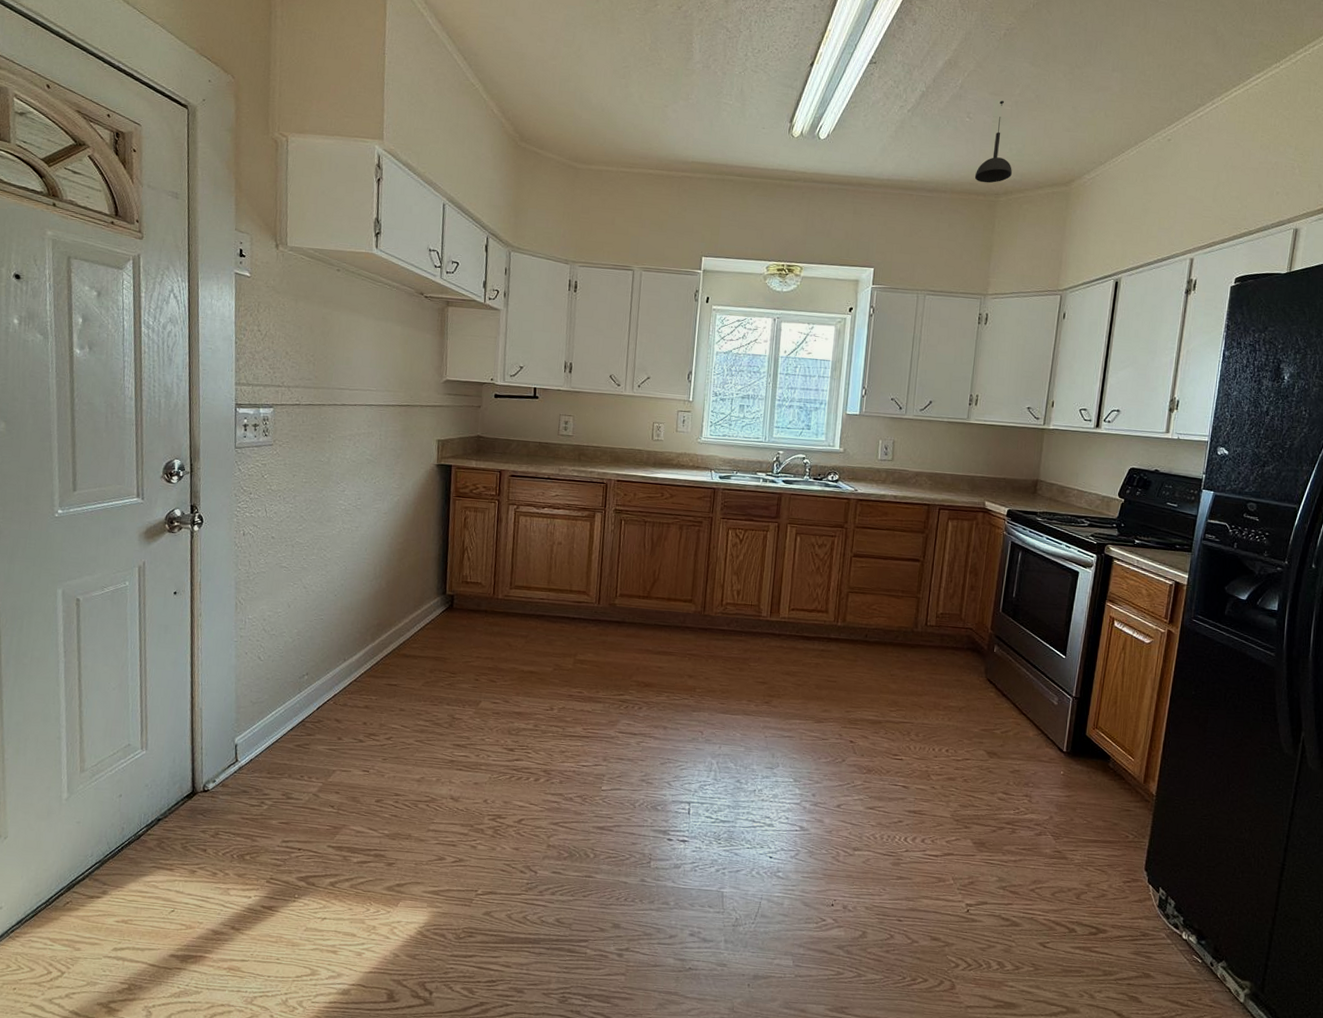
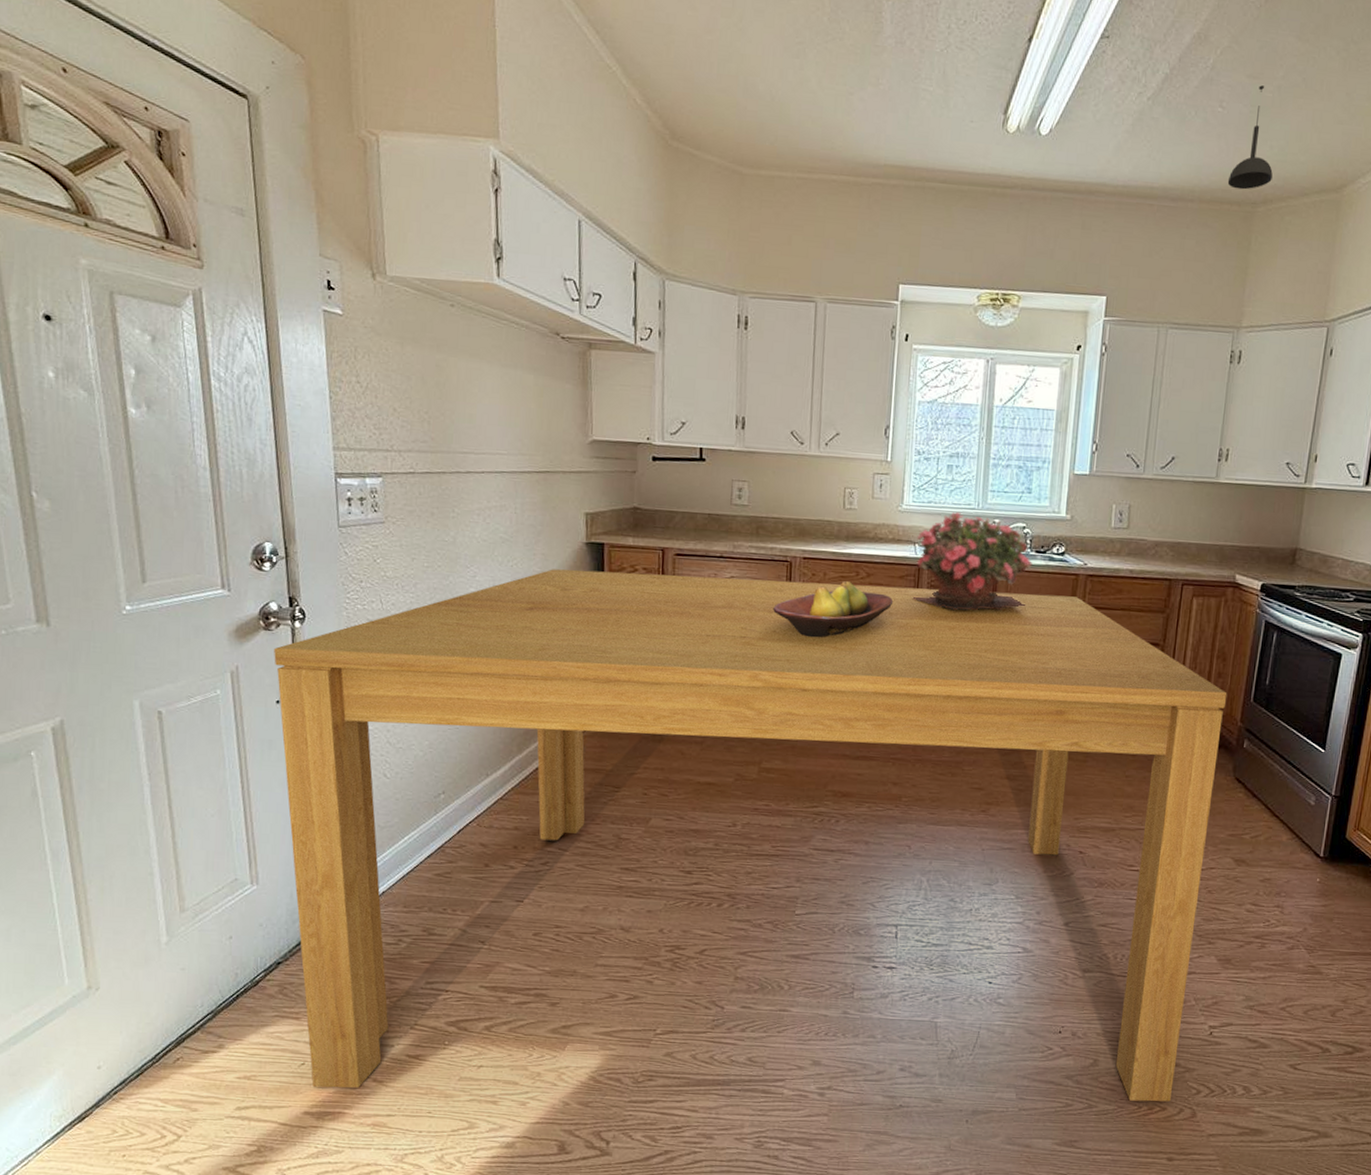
dining table: none [174,486,979,974] -> present [274,569,1227,1102]
fruit bowl: none [590,501,692,549] -> present [773,581,894,638]
potted flower: none [708,444,811,528] -> present [912,511,1033,610]

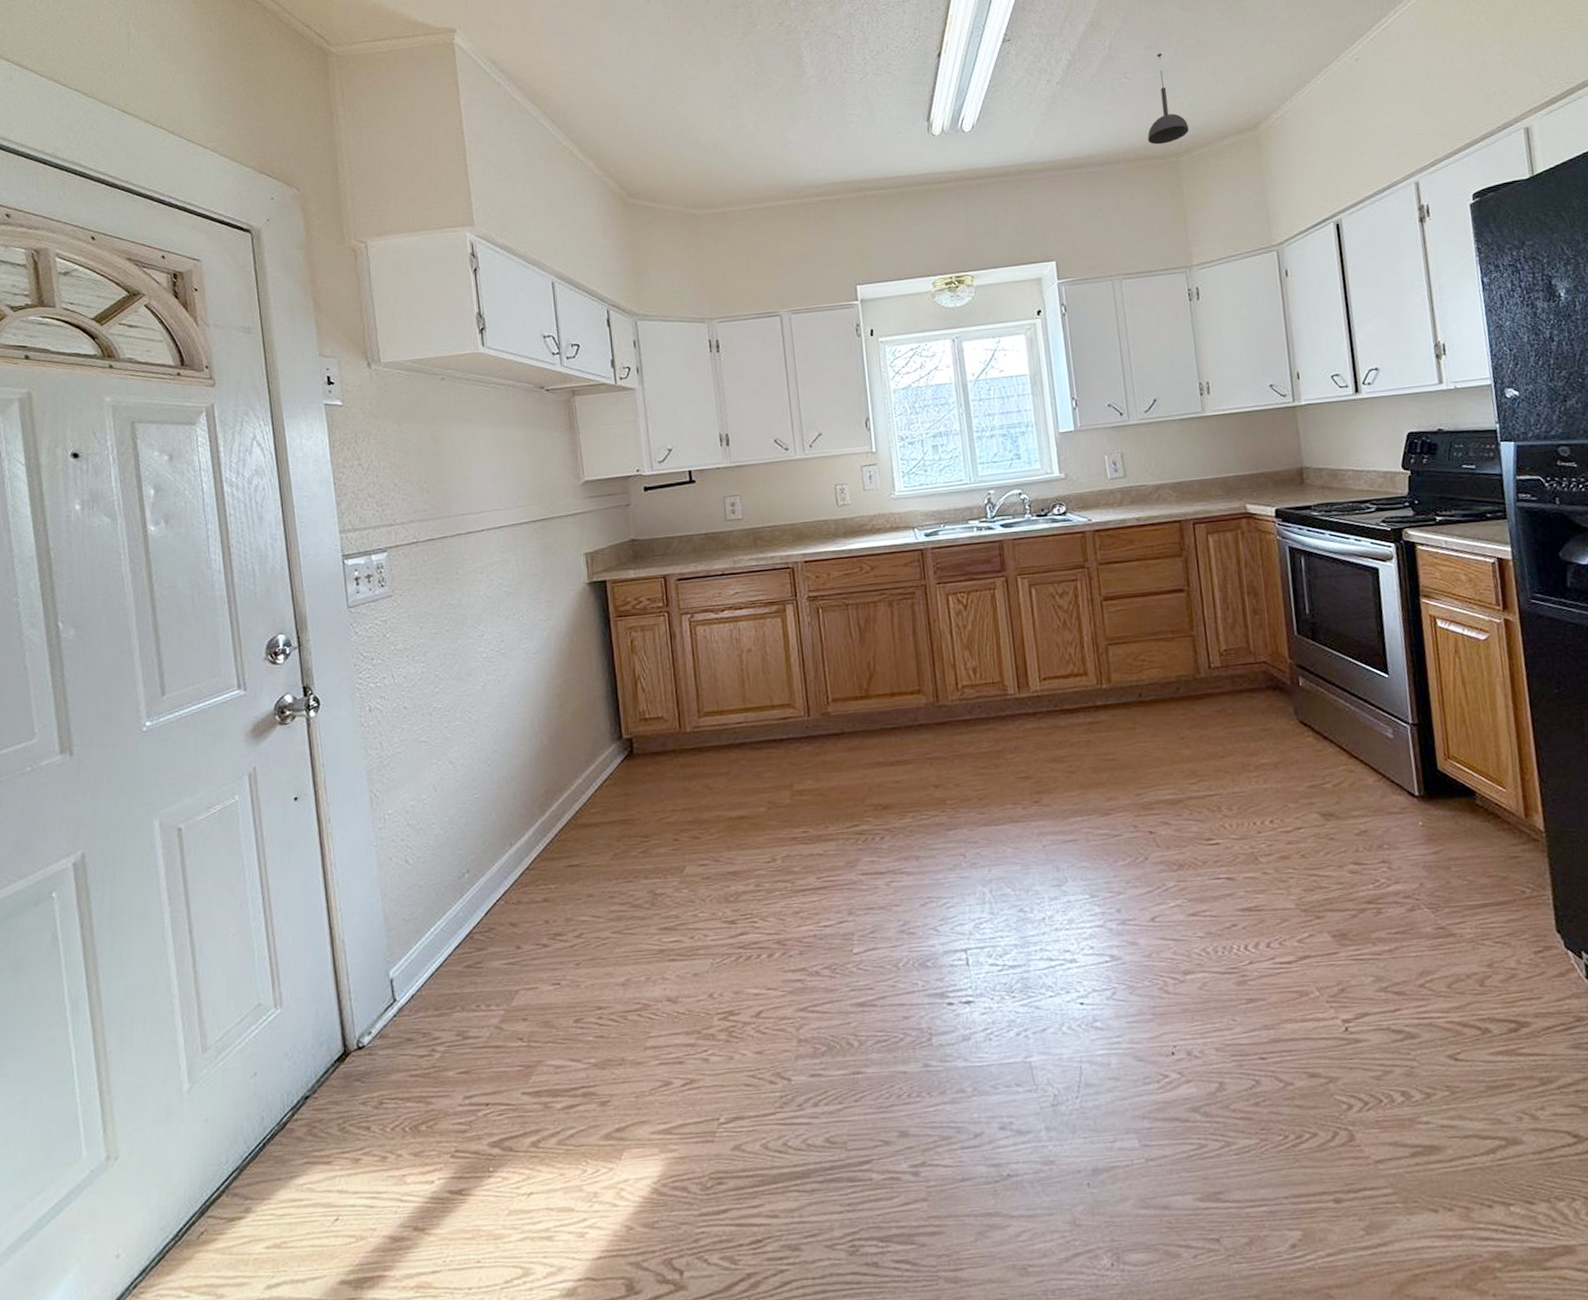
dining table: present [274,569,1227,1102] -> none [290,555,1320,1247]
fruit bowl: present [773,581,894,638] -> none [782,578,902,643]
potted flower: present [912,511,1033,610] -> none [915,489,1038,589]

